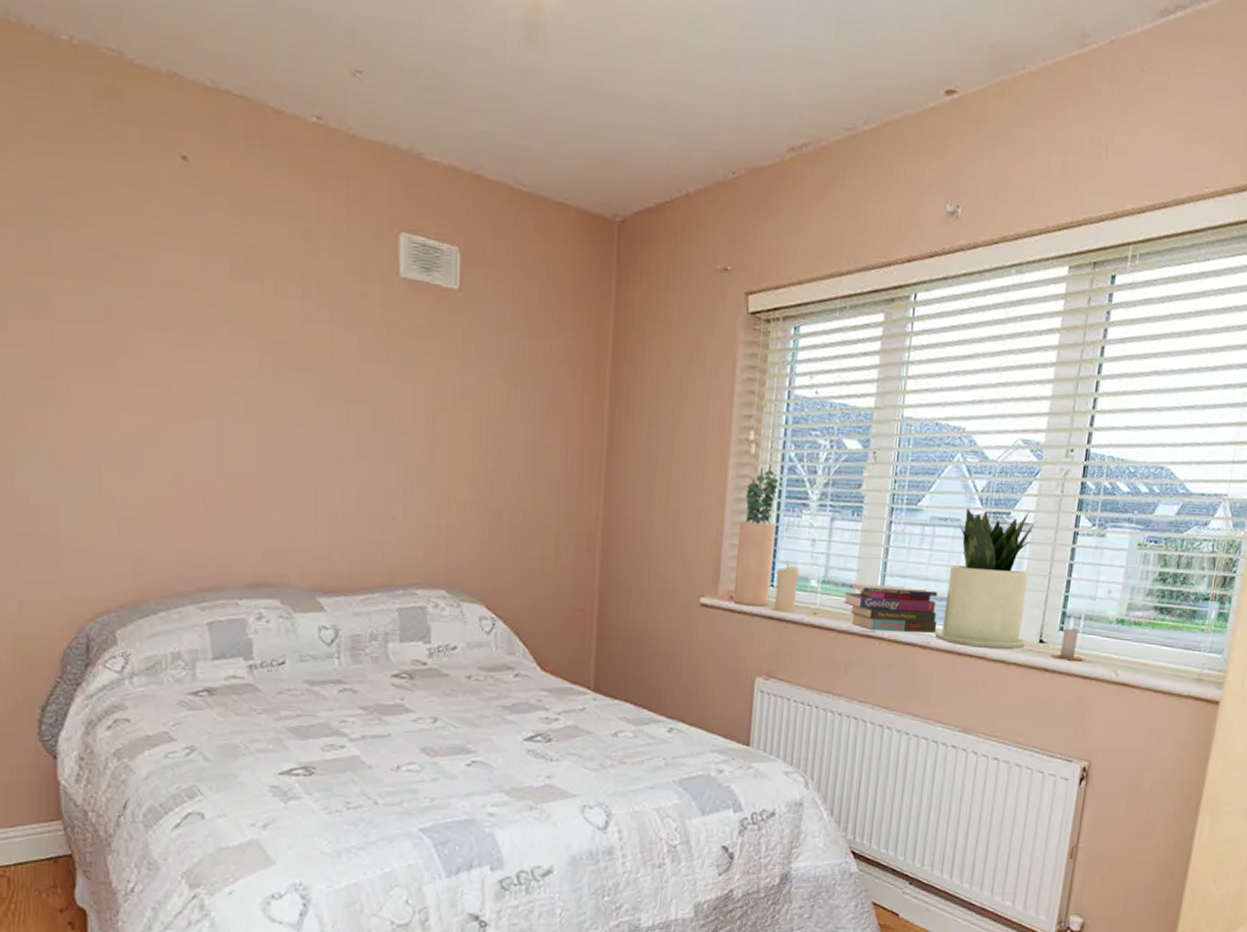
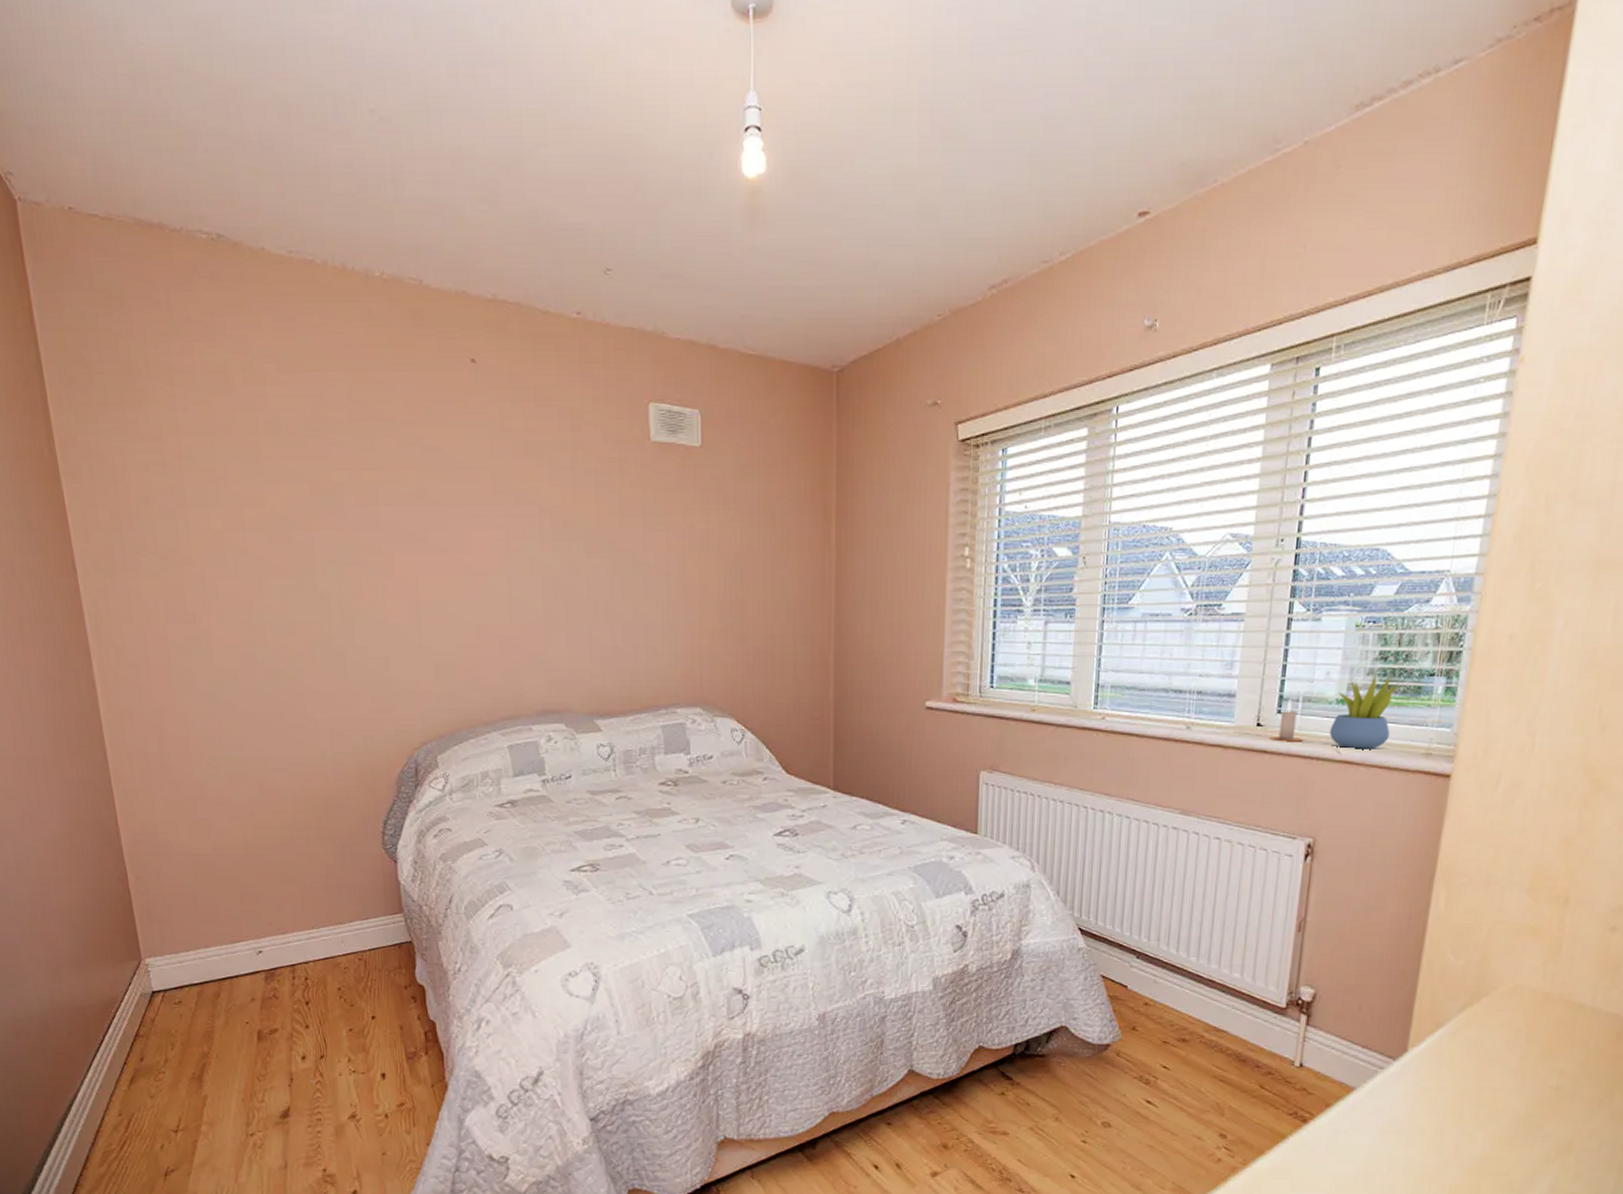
vase: present [732,464,779,607] -> none [956,576,994,706]
candle: present [770,564,799,613] -> none [991,667,1017,711]
books: present [844,582,938,634] -> none [1061,679,1153,724]
planter: present [933,508,1035,650] -> none [1149,602,1248,735]
succulent plant: none [1108,596,1177,672] -> present [1329,675,1400,749]

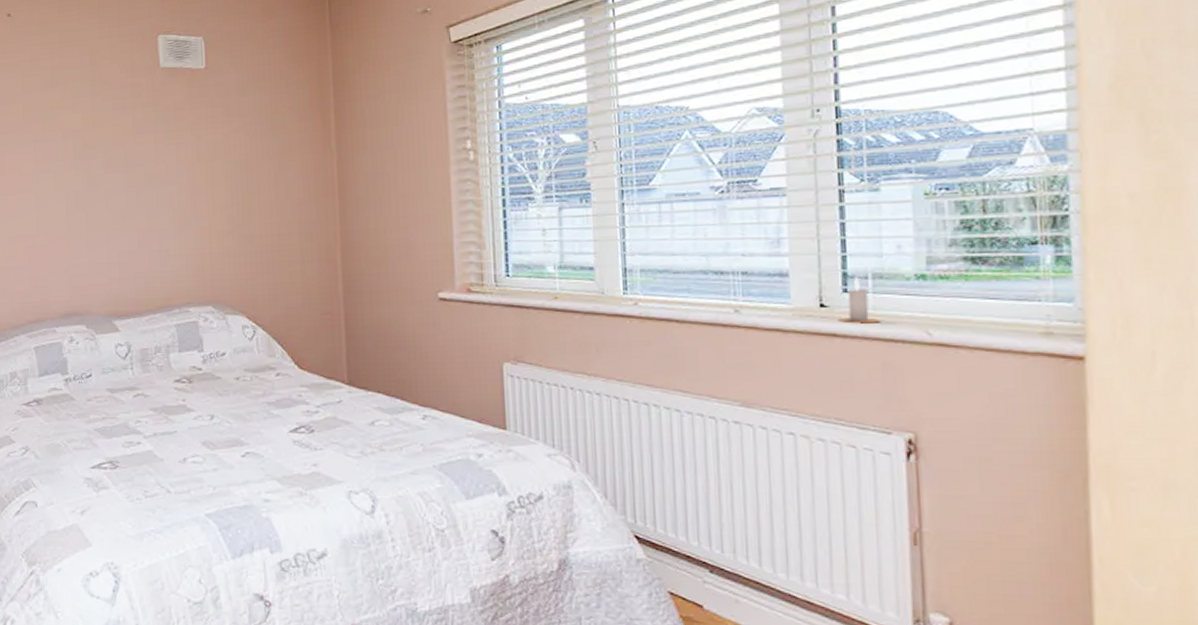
succulent plant: present [1329,675,1400,749] -> none [912,245,994,330]

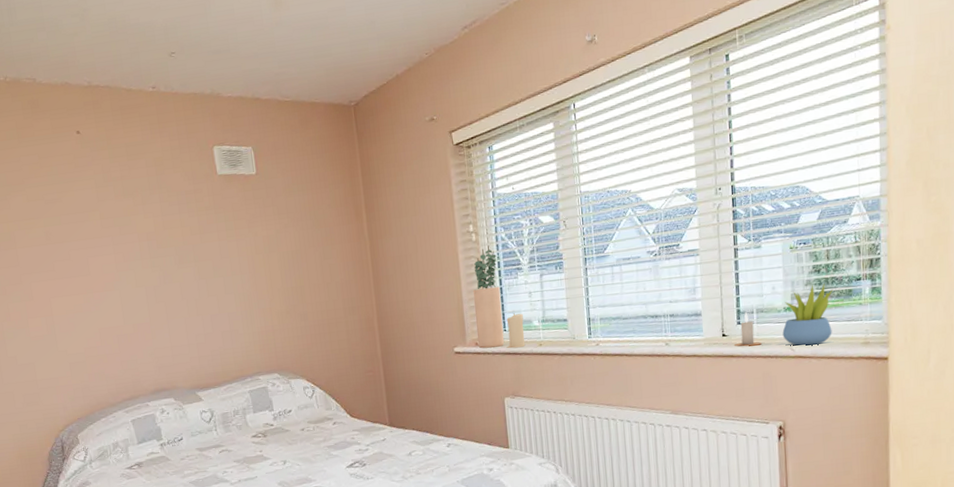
vase: none [466,167,507,297] -> present [472,245,505,349]
candle: none [509,255,535,300] -> present [506,313,526,349]
succulent plant: none [912,245,994,330] -> present [782,283,834,346]

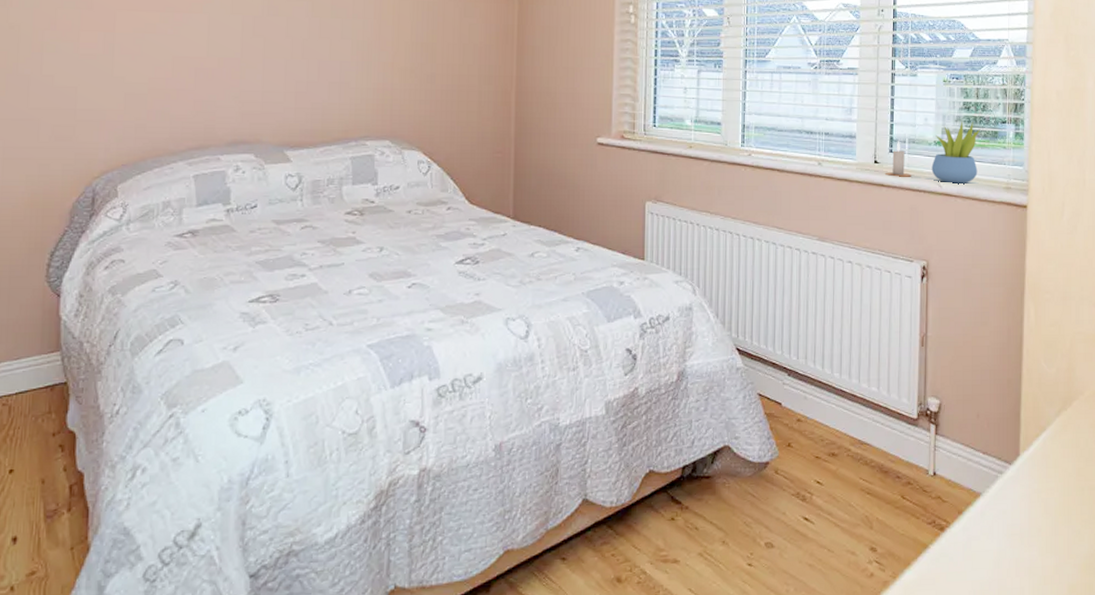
vase: present [472,245,505,349] -> none [623,30,655,143]
candle: present [506,313,526,349] -> none [654,108,675,147]

